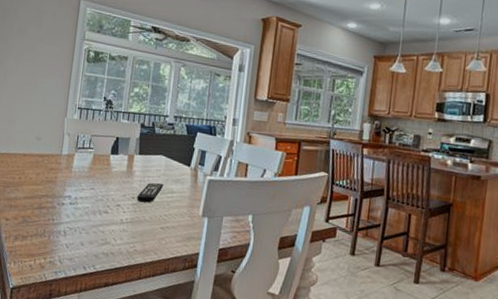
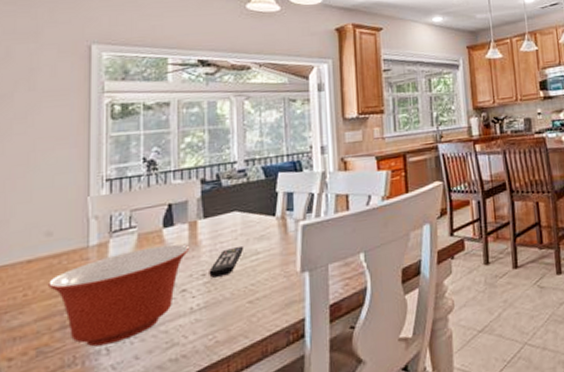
mixing bowl: none [33,165,127,229] -> present [47,244,190,347]

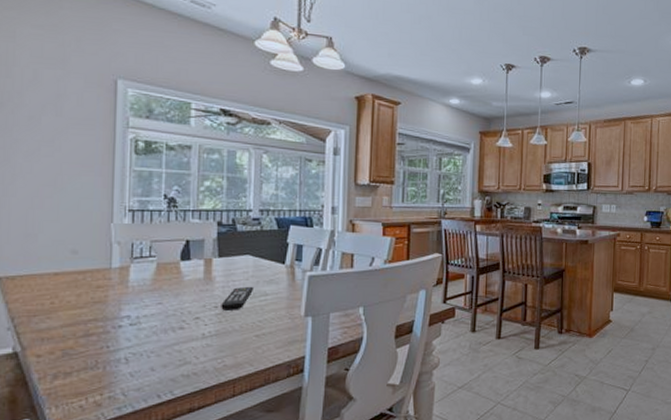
mixing bowl: present [47,244,190,347] -> none [72,276,205,355]

